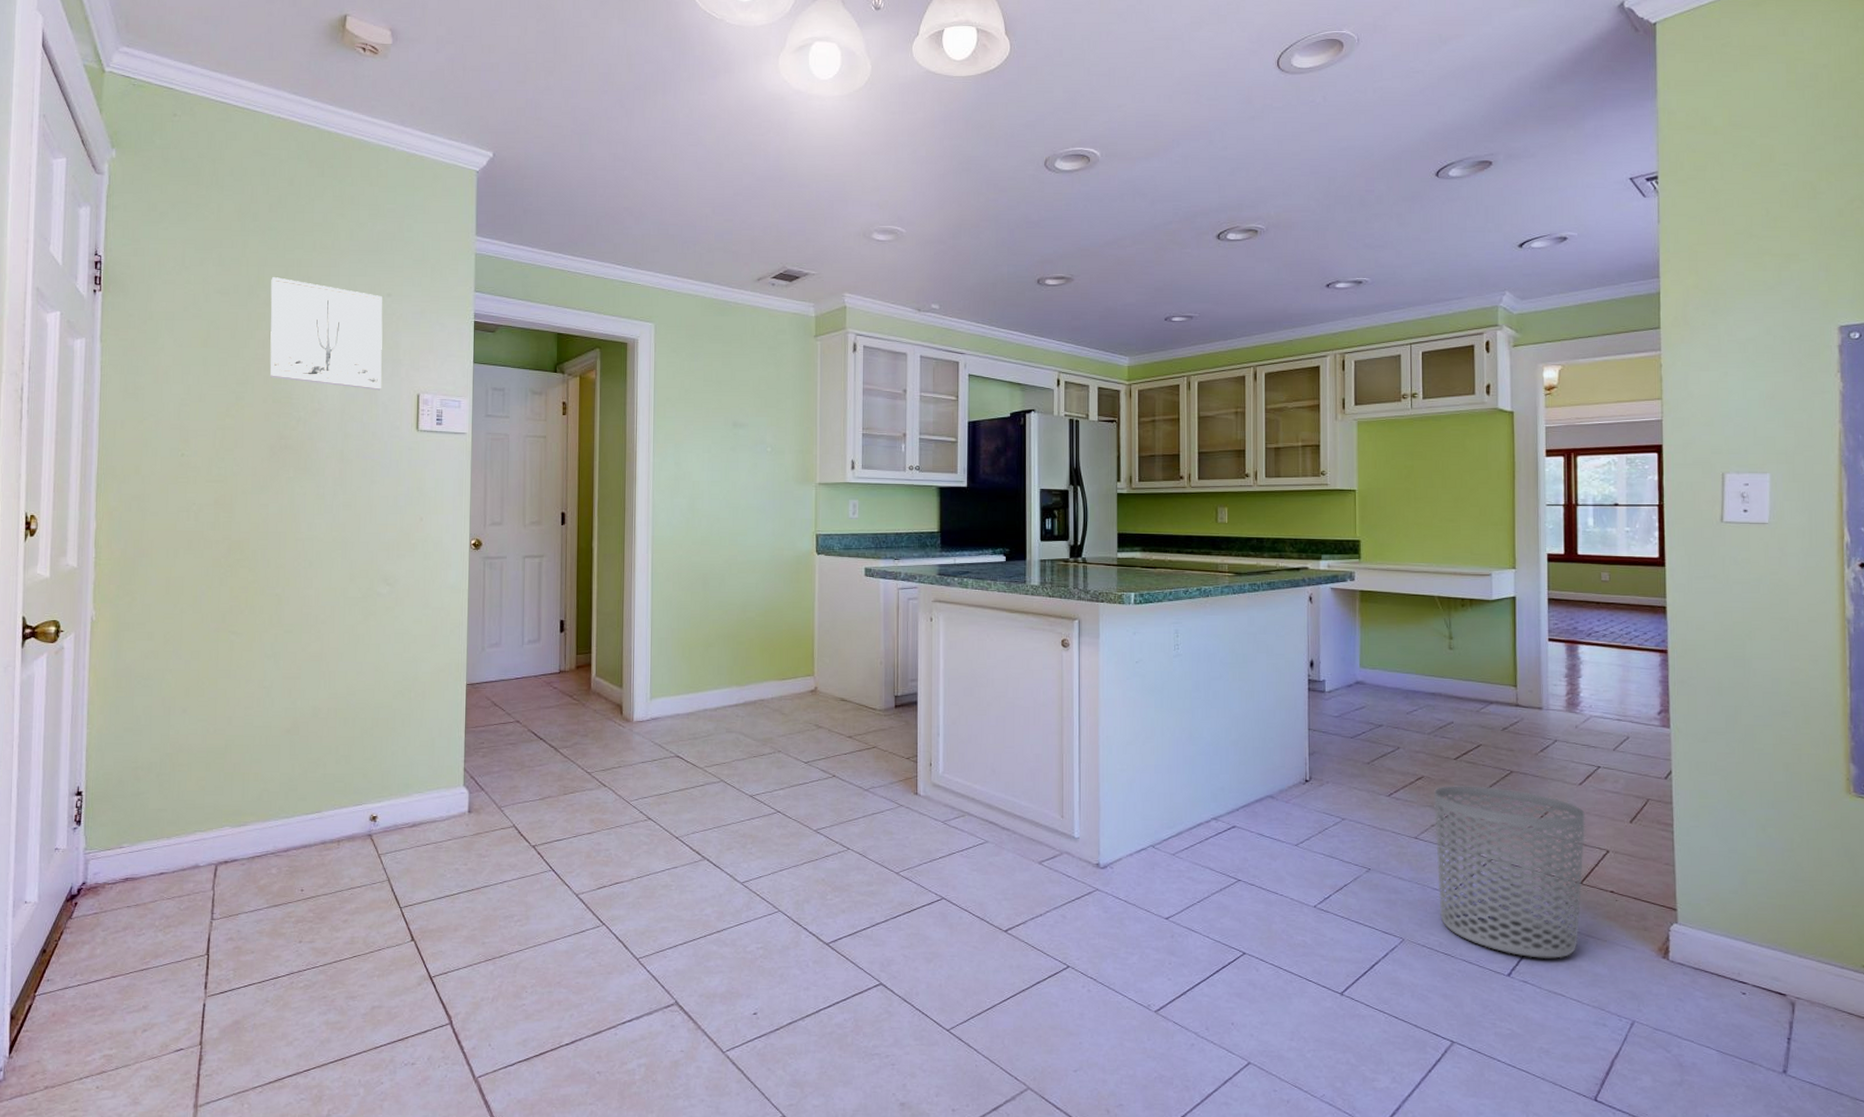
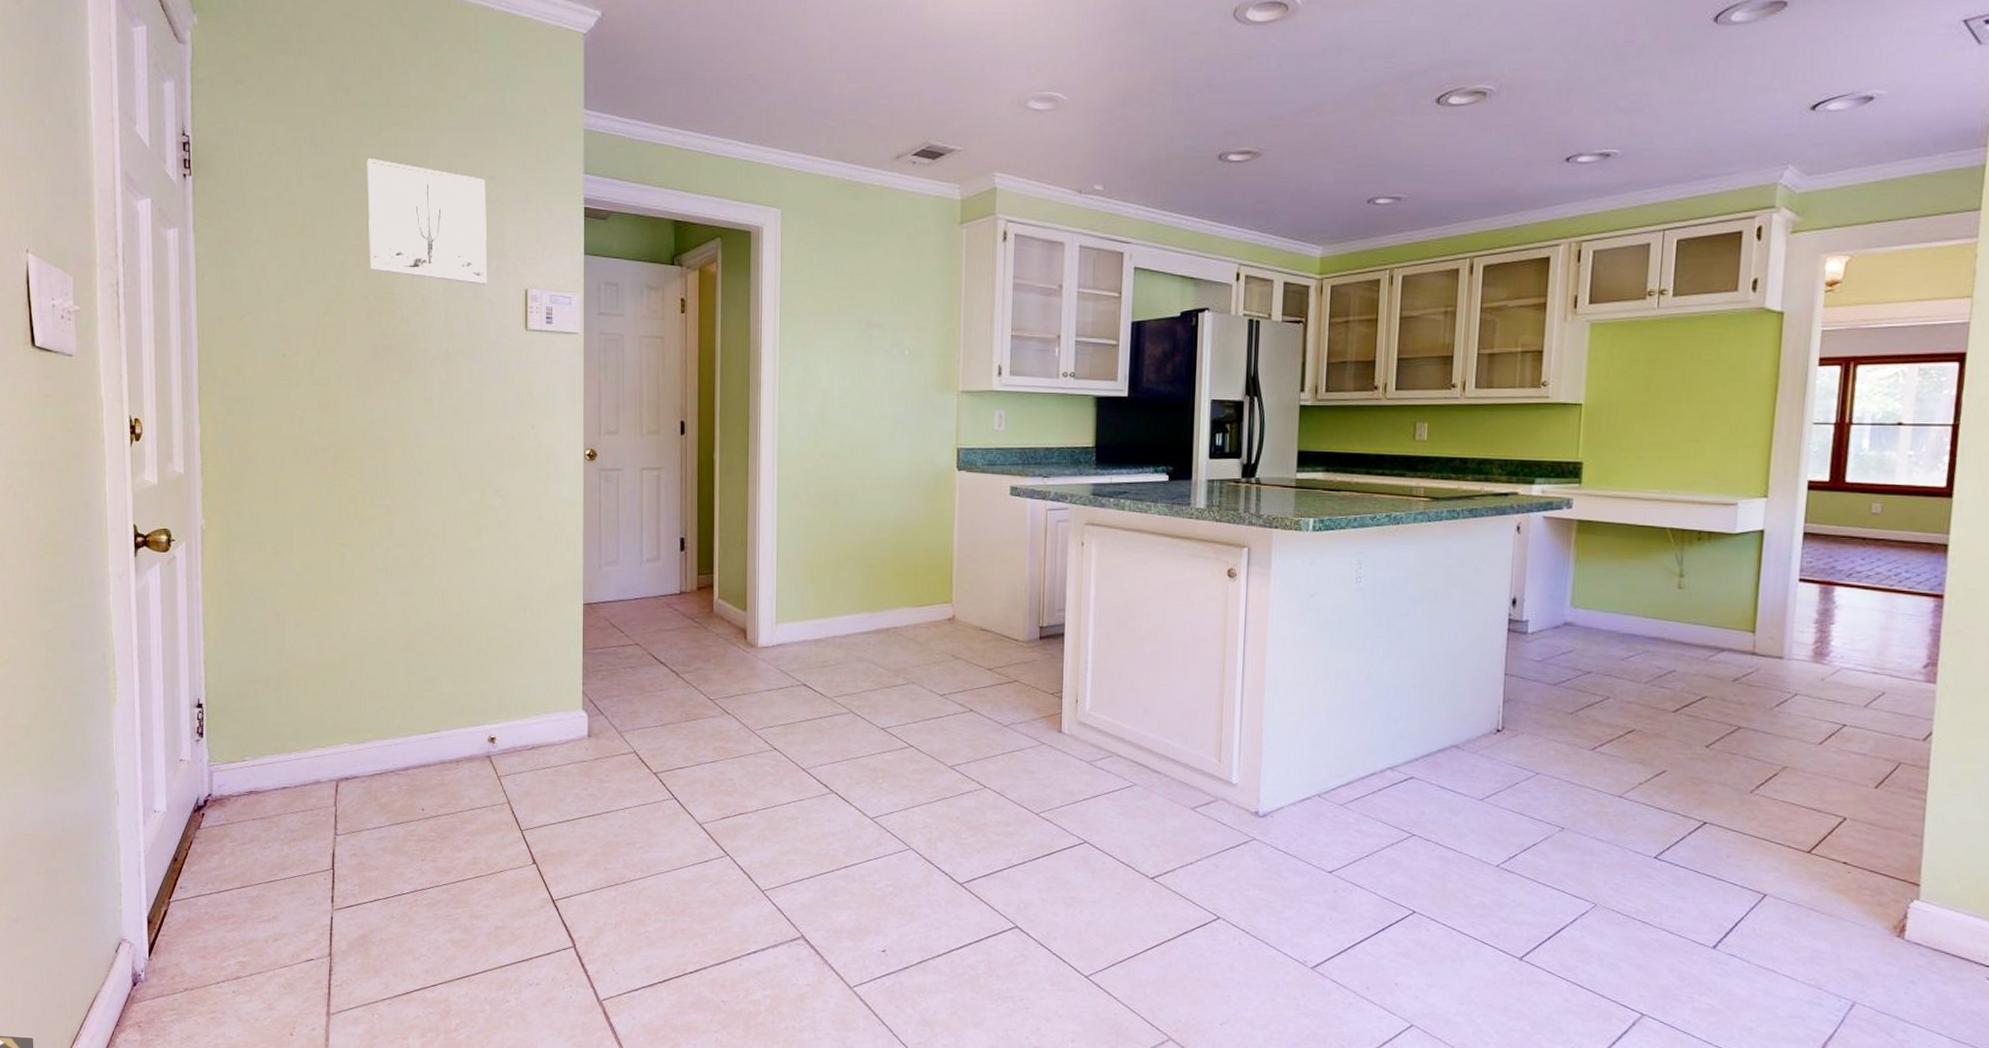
waste bin: present [1433,786,1586,959] -> none [1639,741,1823,932]

